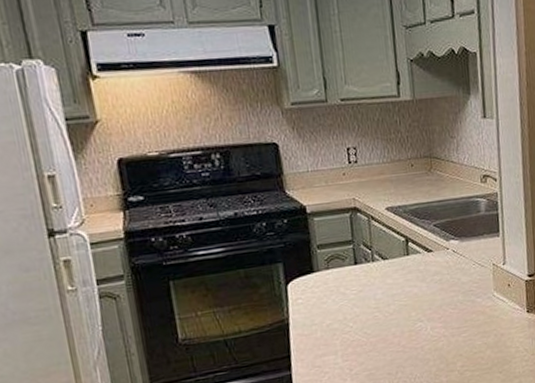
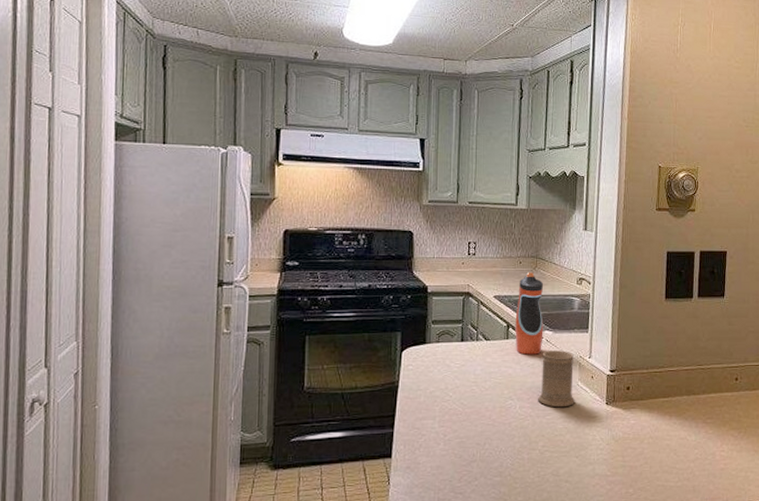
water bottle: none [413,175,449,271] -> present [515,272,544,355]
mug: none [449,260,493,324] -> present [538,350,576,408]

